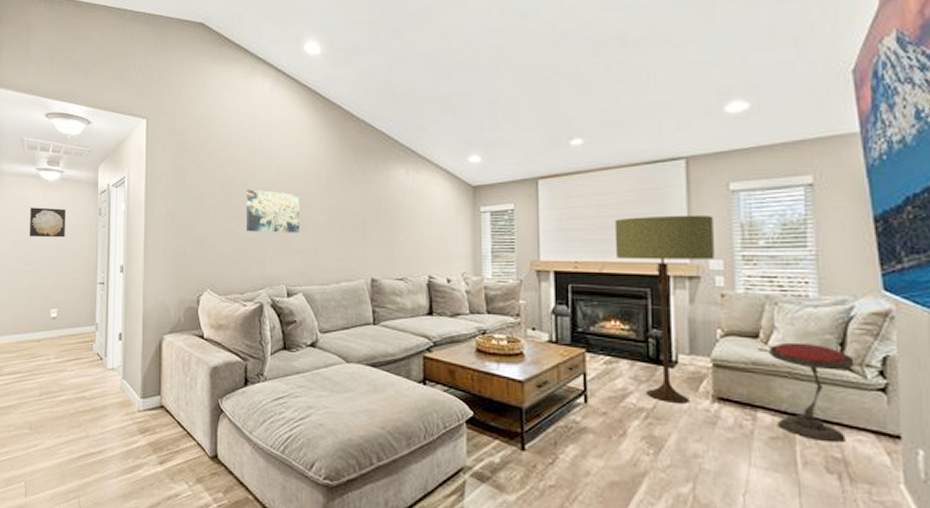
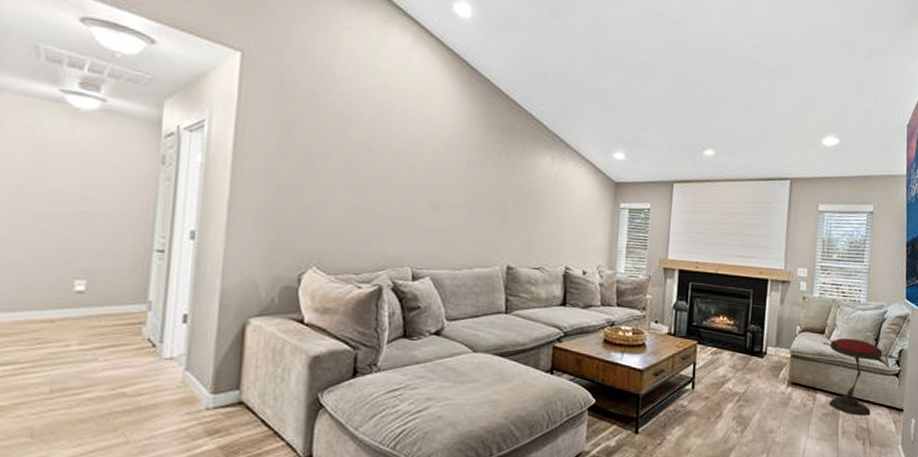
wall art: present [30,207,66,238] -> none [43,142,109,188]
wall art: present [247,189,301,233] -> none [368,156,436,211]
floor lamp: present [614,214,714,403] -> none [729,226,804,388]

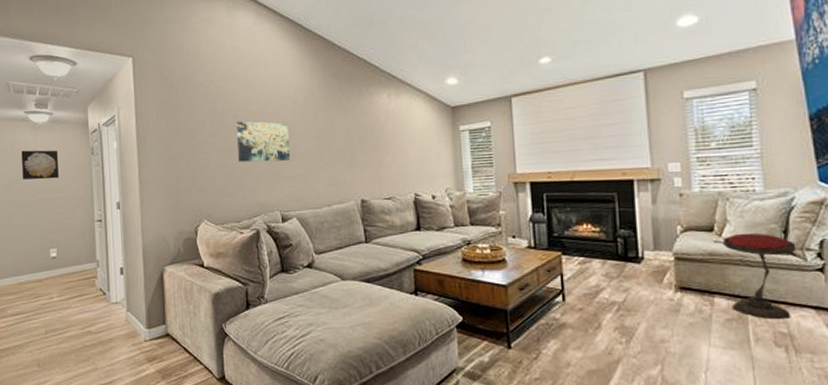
wall art: none [43,142,109,188] -> present [21,150,59,180]
wall art: none [368,156,436,211] -> present [236,121,290,162]

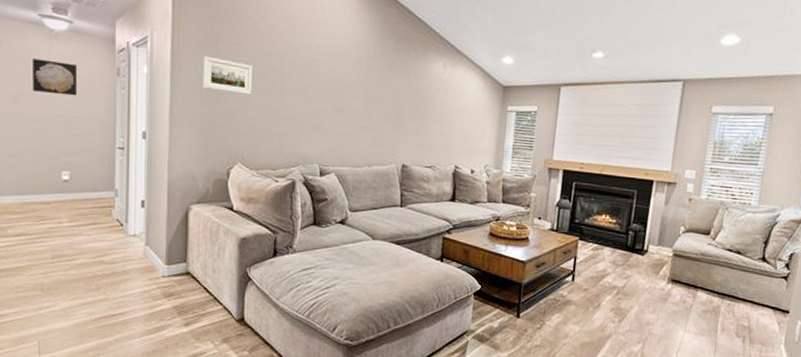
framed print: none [164,124,210,155] -> present [203,55,252,95]
wall art: present [236,121,290,162] -> none [281,65,339,115]
side table: present [723,232,797,320] -> none [709,239,772,315]

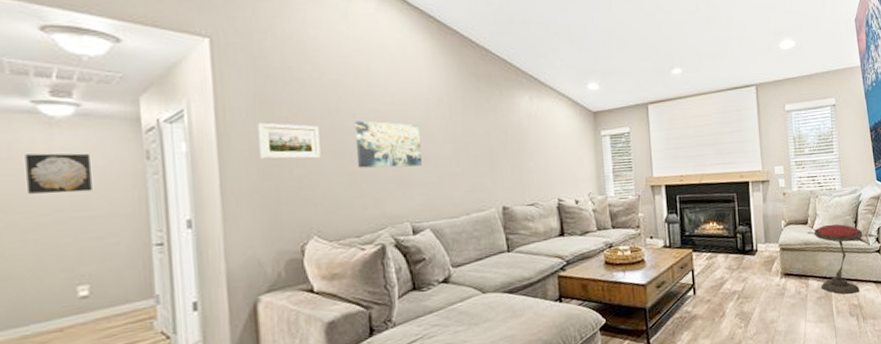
wall art: none [281,65,339,115] -> present [355,120,422,168]
side table: none [709,239,772,315] -> present [815,224,863,295]

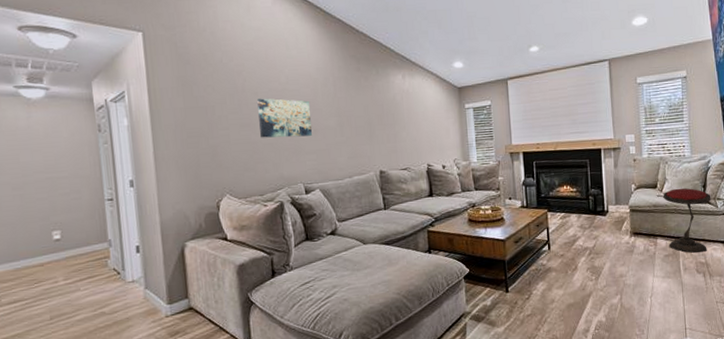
wall art: present [25,153,92,194] -> none [12,127,60,159]
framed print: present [257,122,321,160] -> none [180,101,231,131]

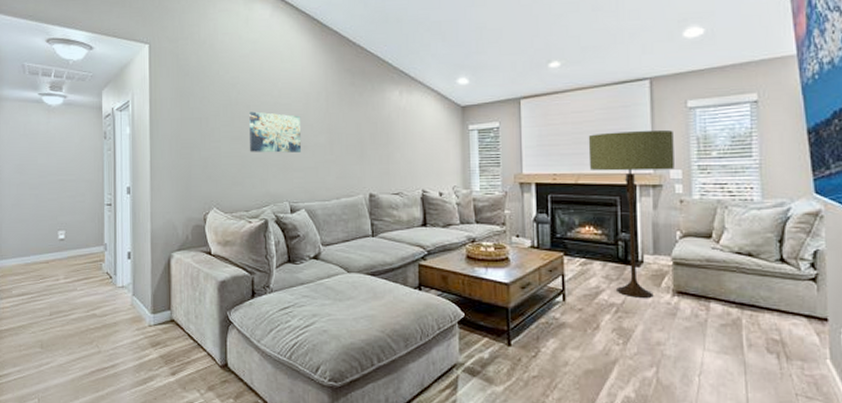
floor lamp: none [563,102,629,241] -> present [588,129,674,298]
side table: present [664,188,711,253] -> none [721,241,791,327]

